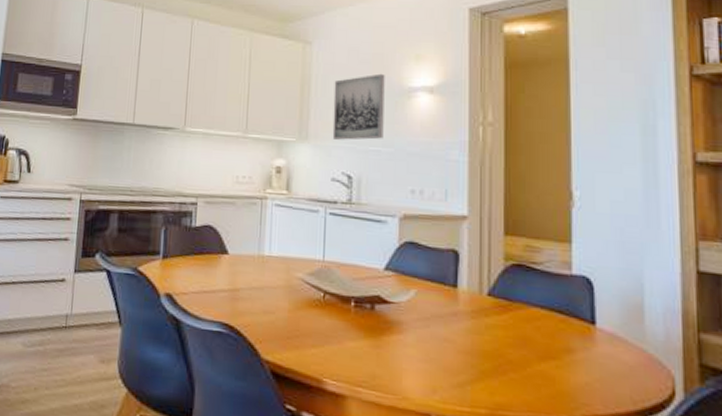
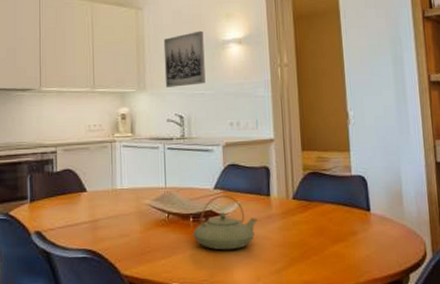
teapot: none [353,279,439,349] -> present [192,195,258,250]

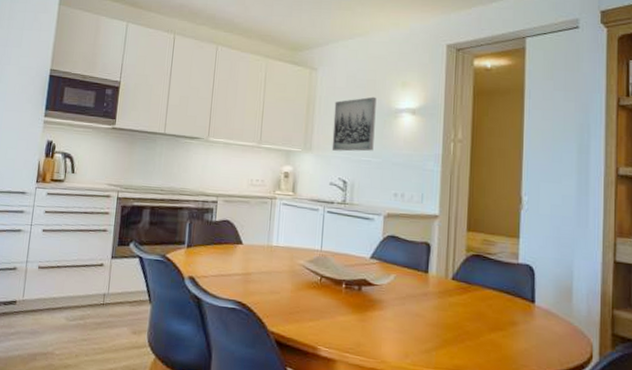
teapot: present [192,195,258,250] -> none [343,265,413,322]

